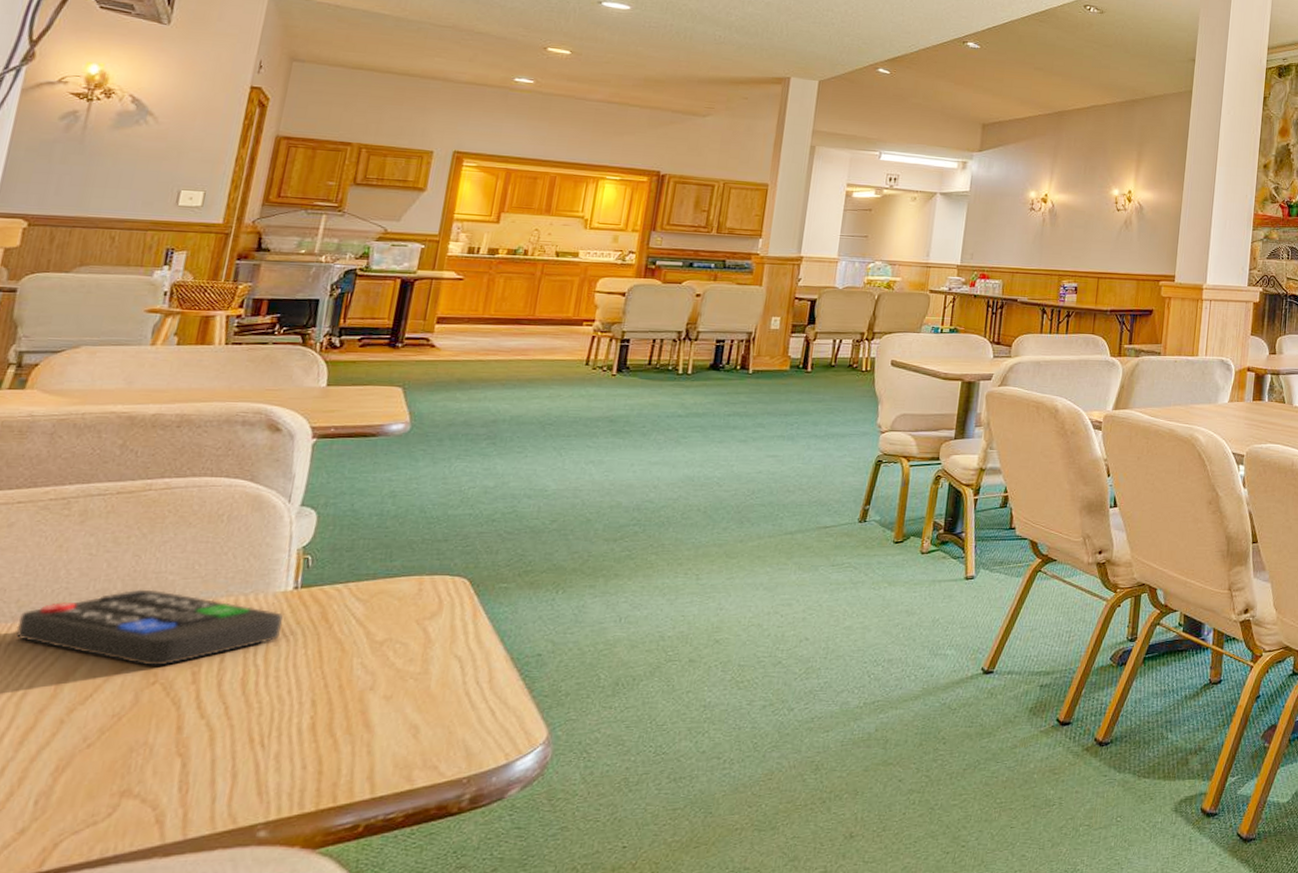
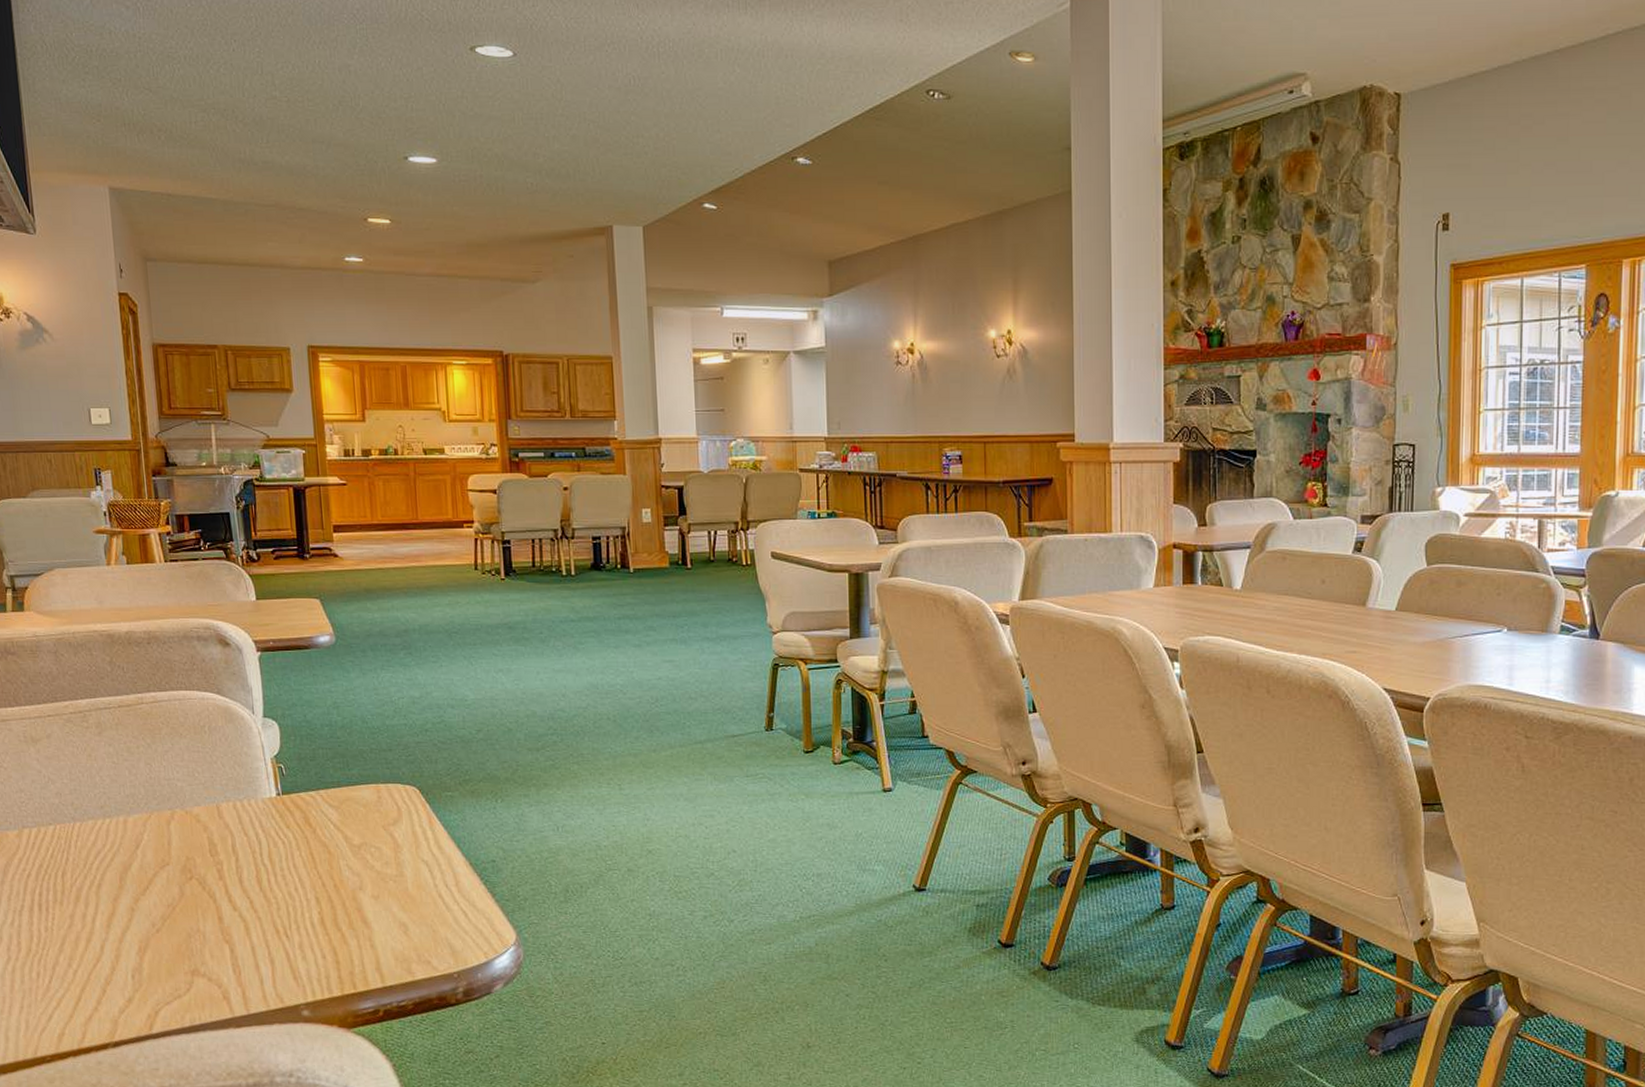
remote control: present [15,589,283,666] -> none [77,794,276,863]

